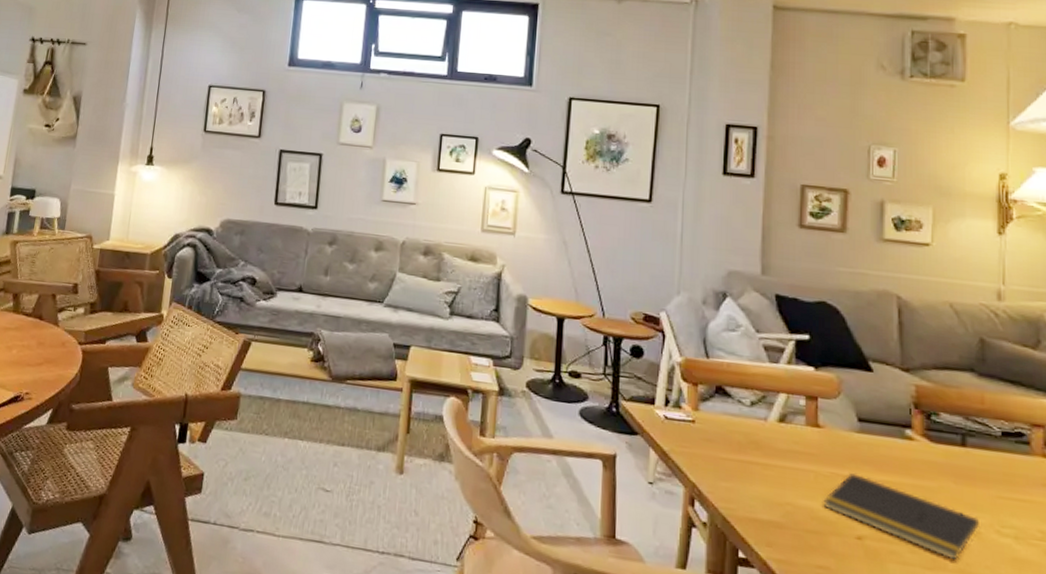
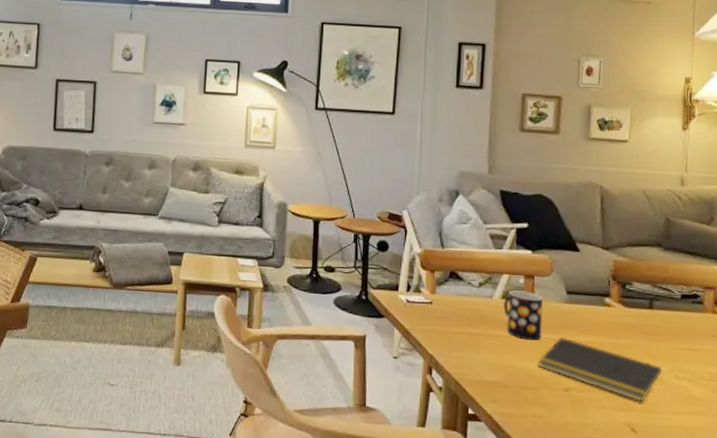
mug: none [781,412,828,475] -> present [504,290,543,341]

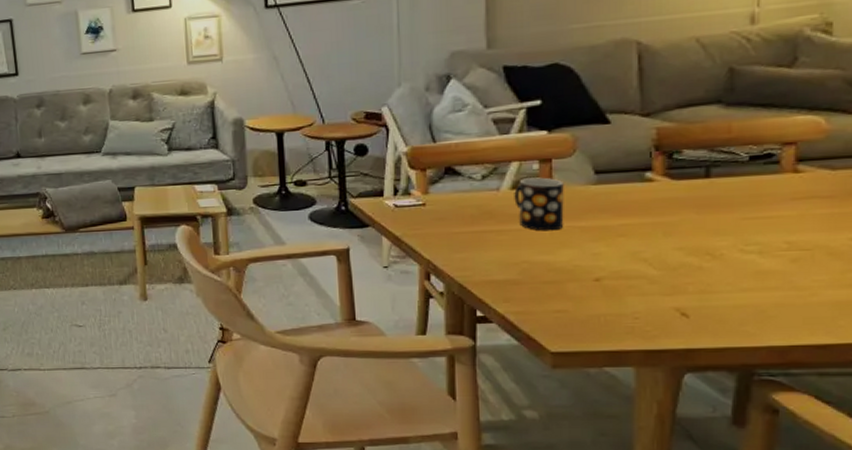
notepad: present [538,337,662,402] -> none [560,223,722,284]

